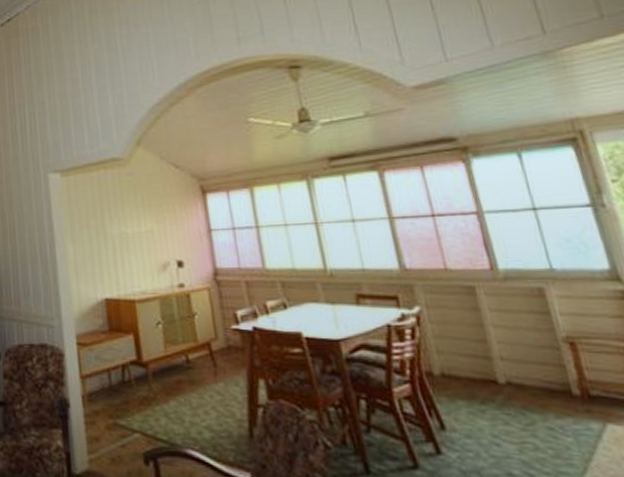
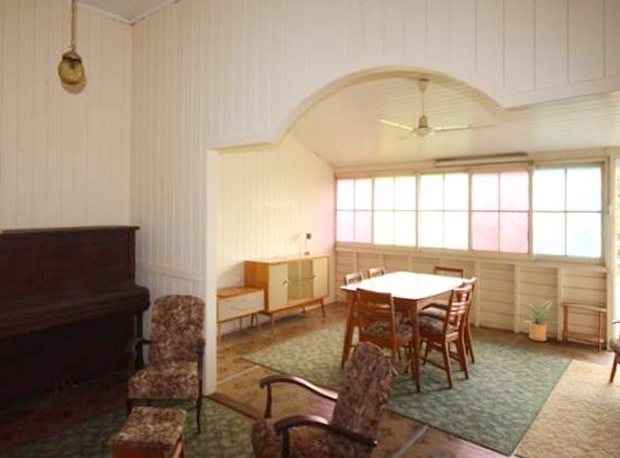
house plant: none [490,334,568,396] -> present [516,300,559,342]

